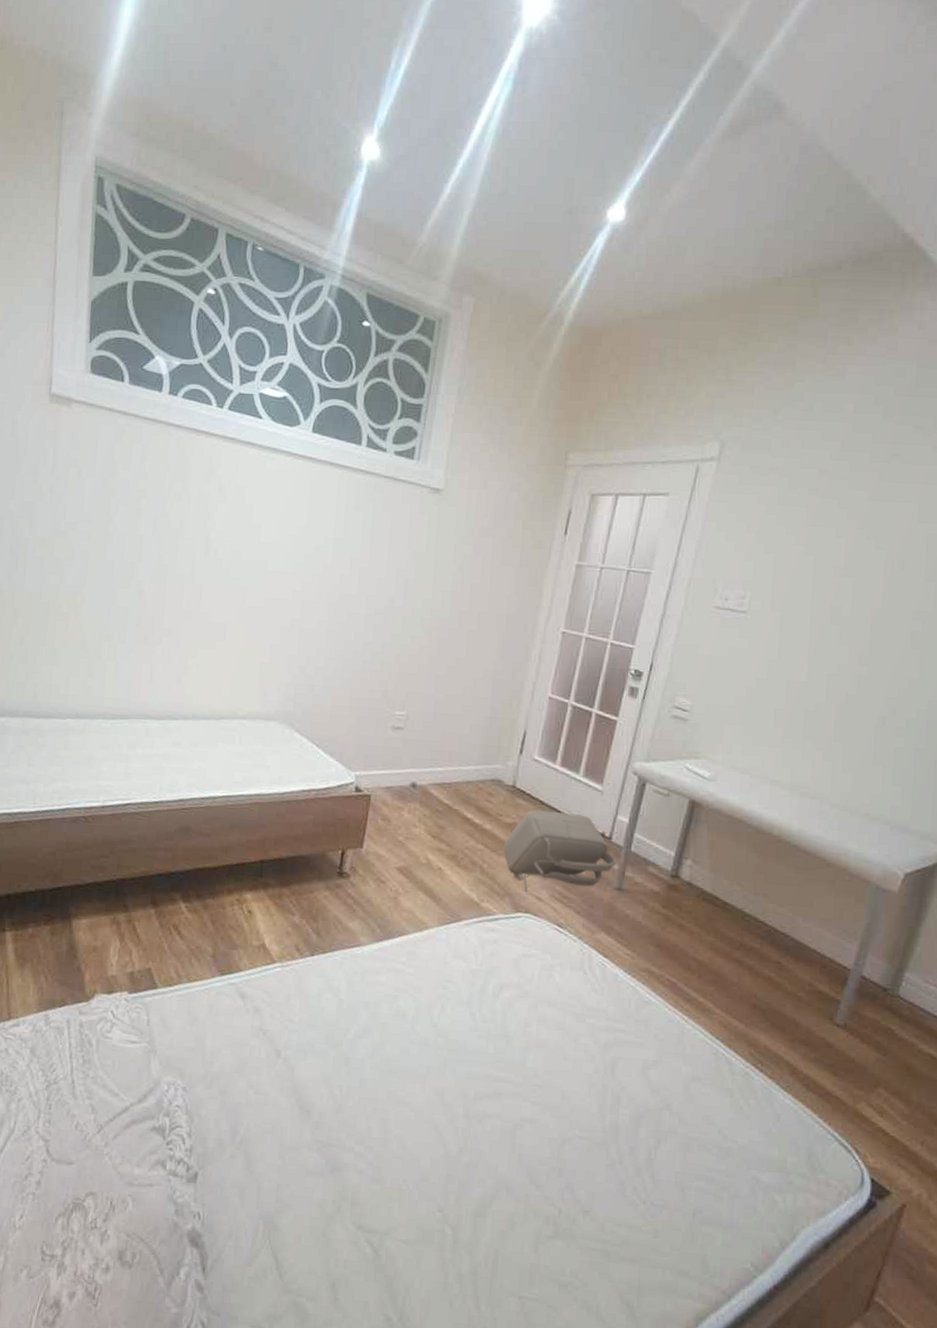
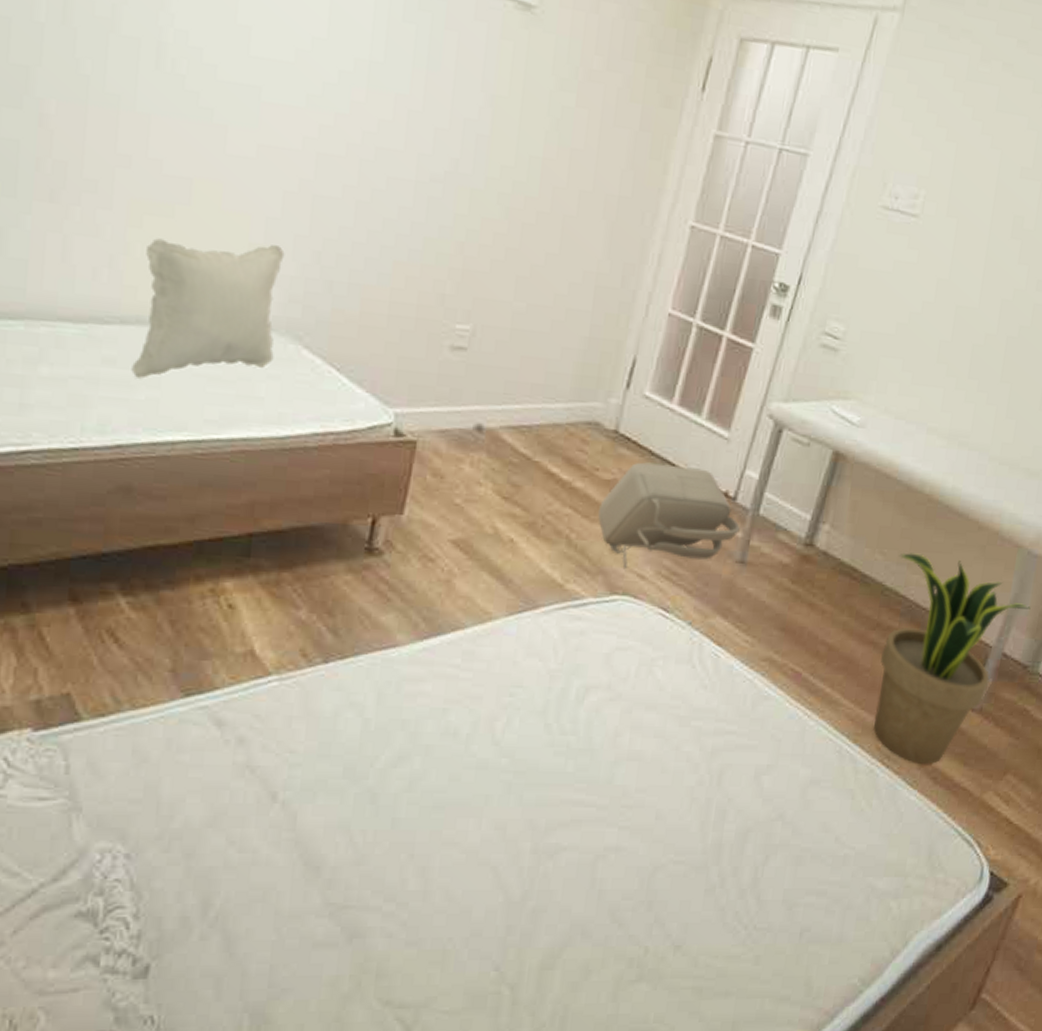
cushion: none [189,663,283,755] -> present [131,238,285,379]
potted plant: none [745,885,884,1073] -> present [874,553,1031,765]

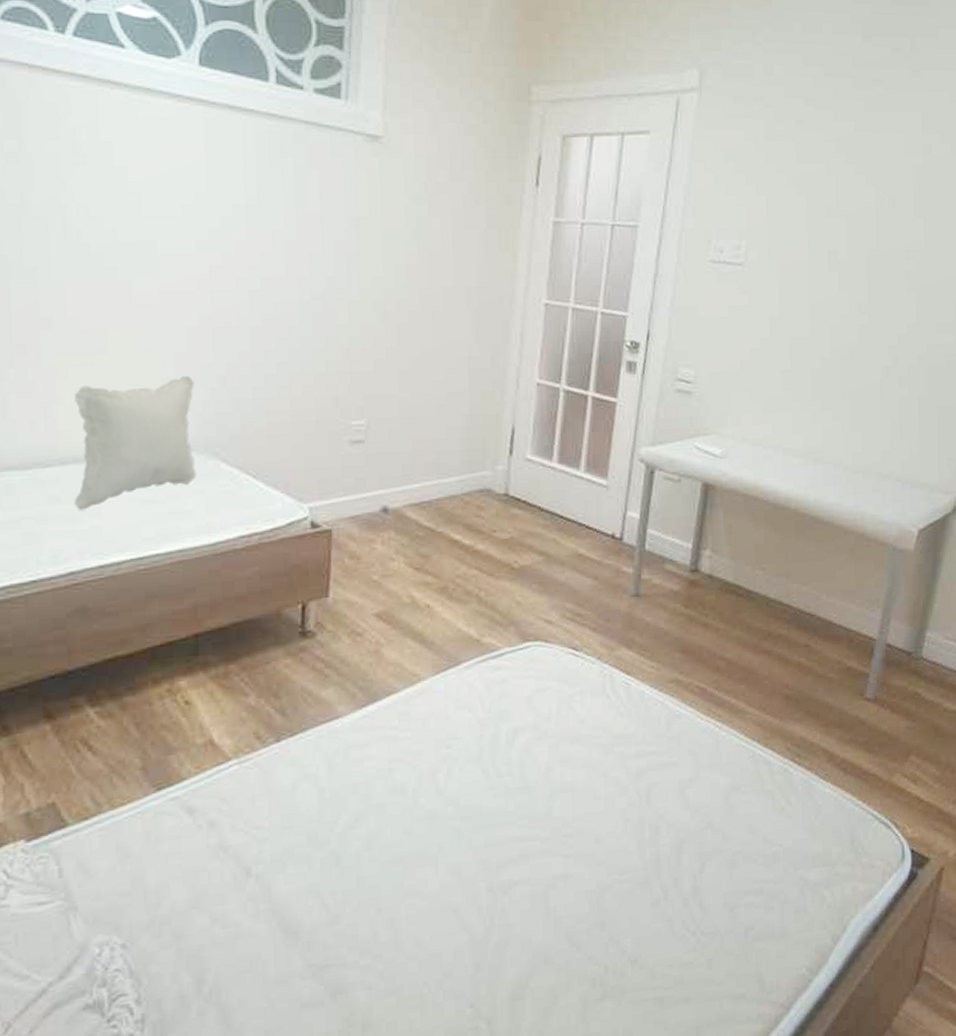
backpack: present [598,462,740,570] -> none [502,516,630,618]
potted plant: present [874,553,1031,765] -> none [777,564,905,758]

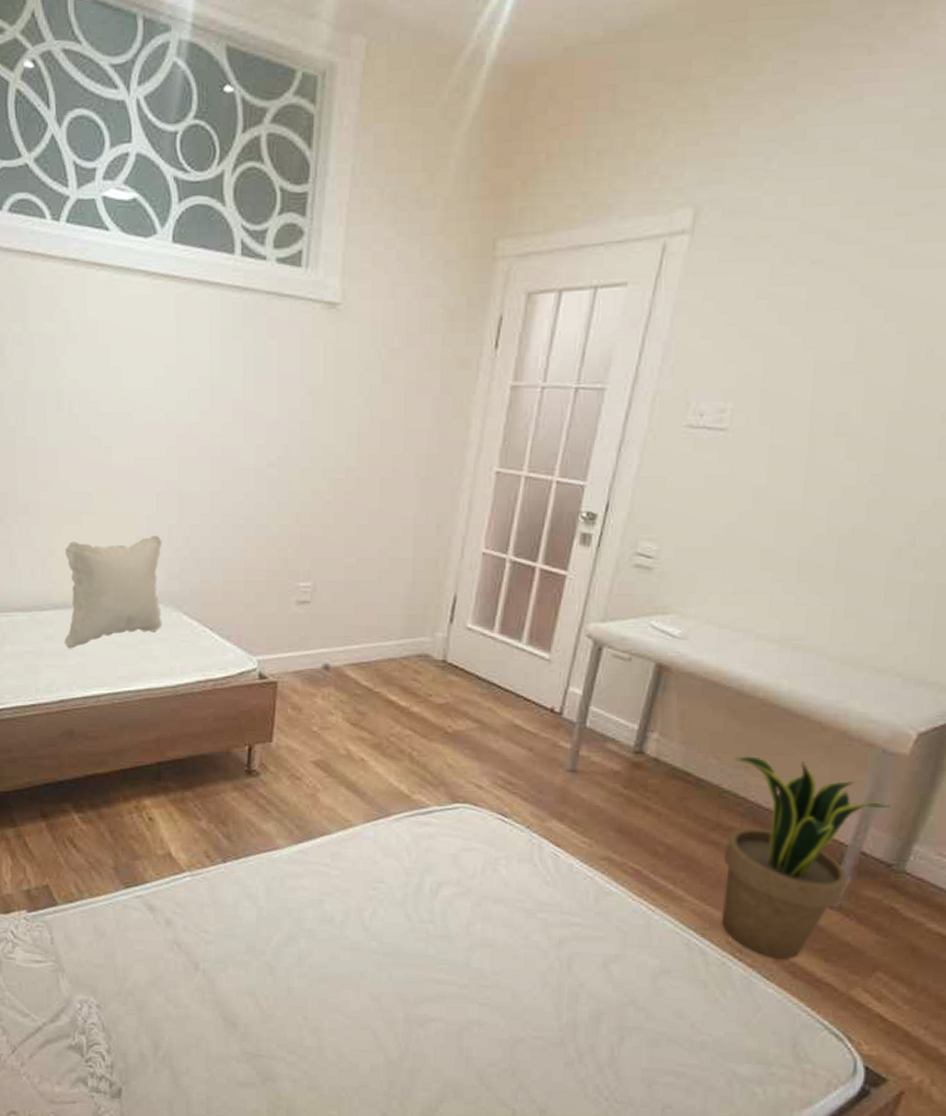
potted plant: none [777,564,905,758] -> present [722,756,890,960]

